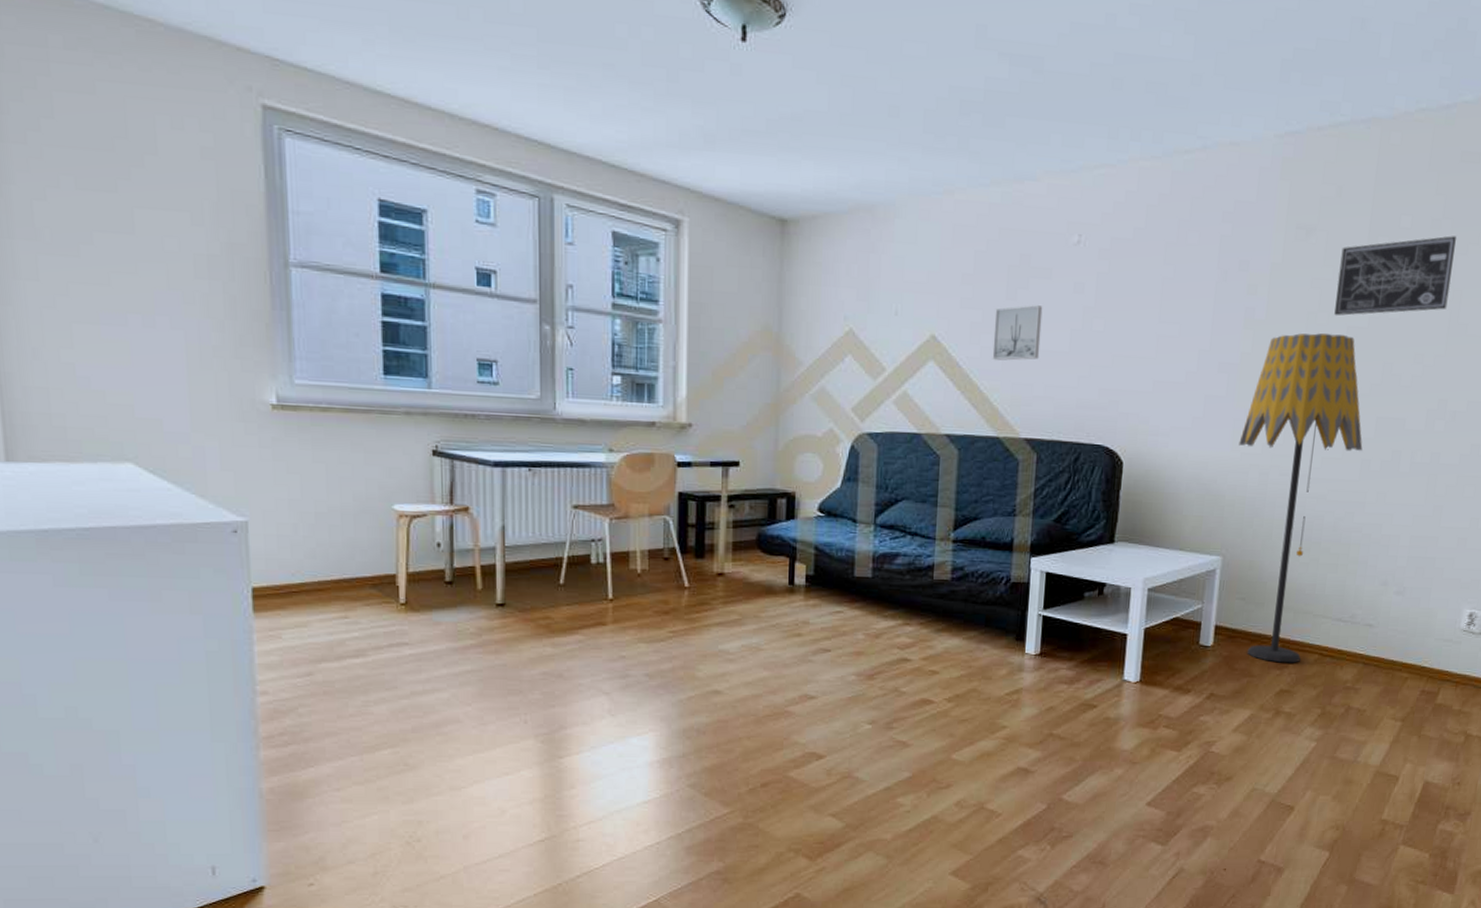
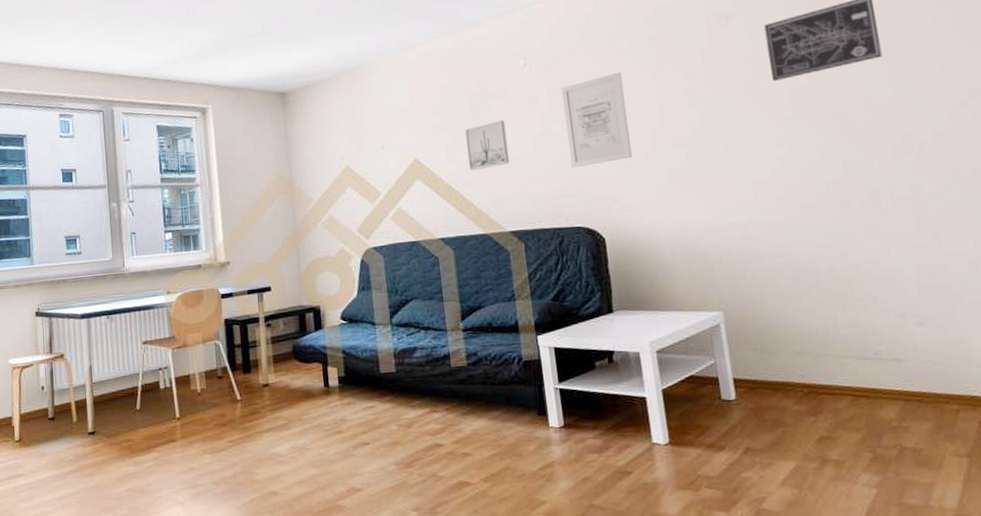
wall art: none [1105,272,1182,378] -> present [561,72,632,168]
floor lamp: present [1239,333,1363,663] -> none [711,96,837,409]

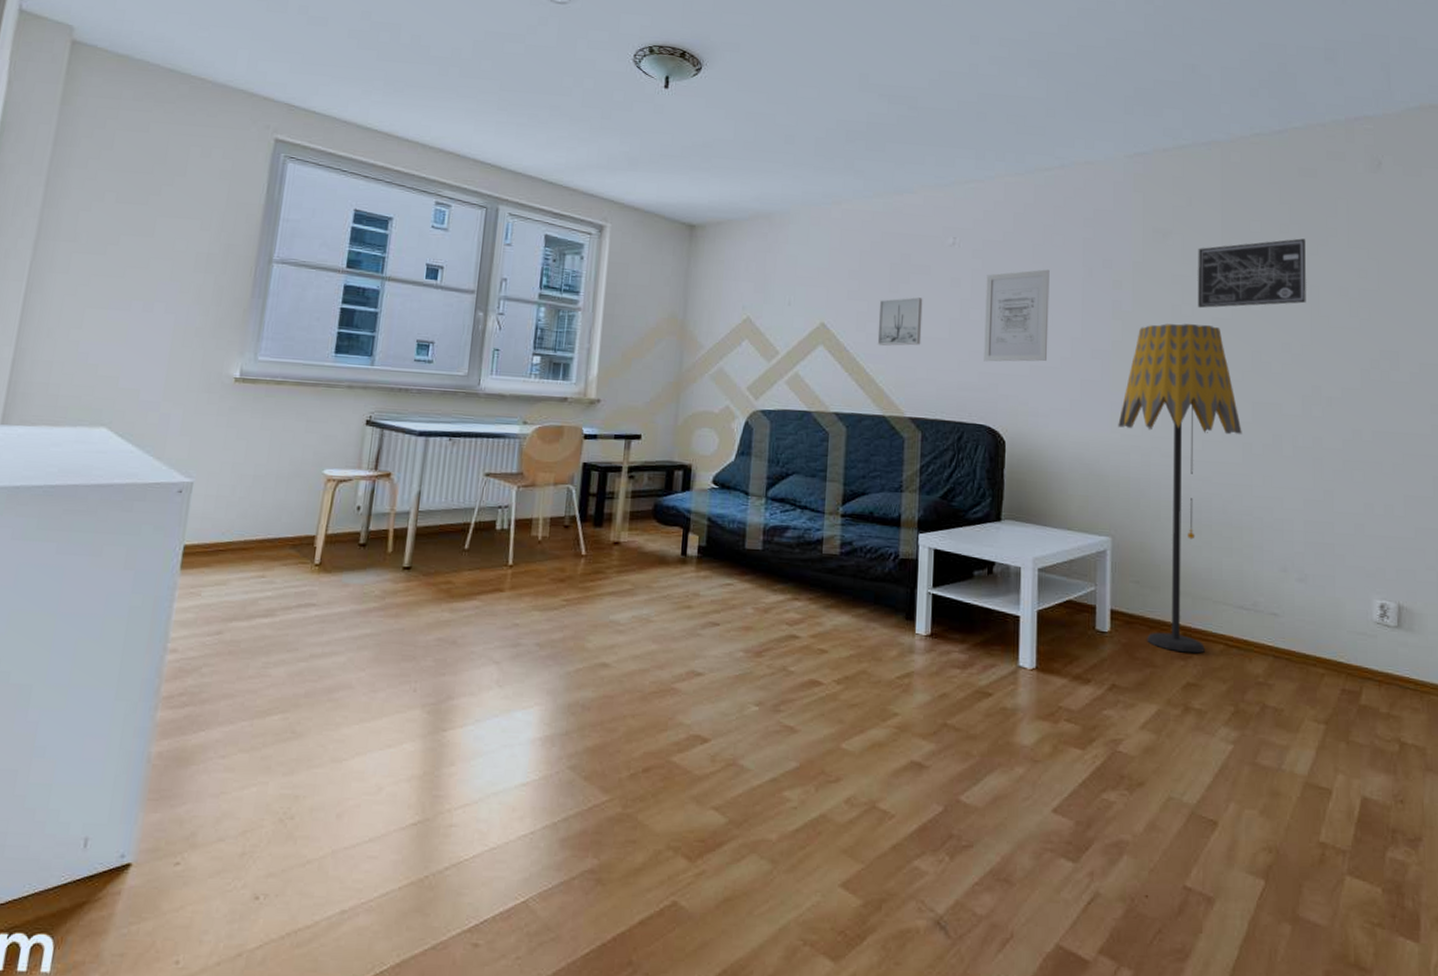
floor lamp: none [711,96,837,409] -> present [1118,324,1242,654]

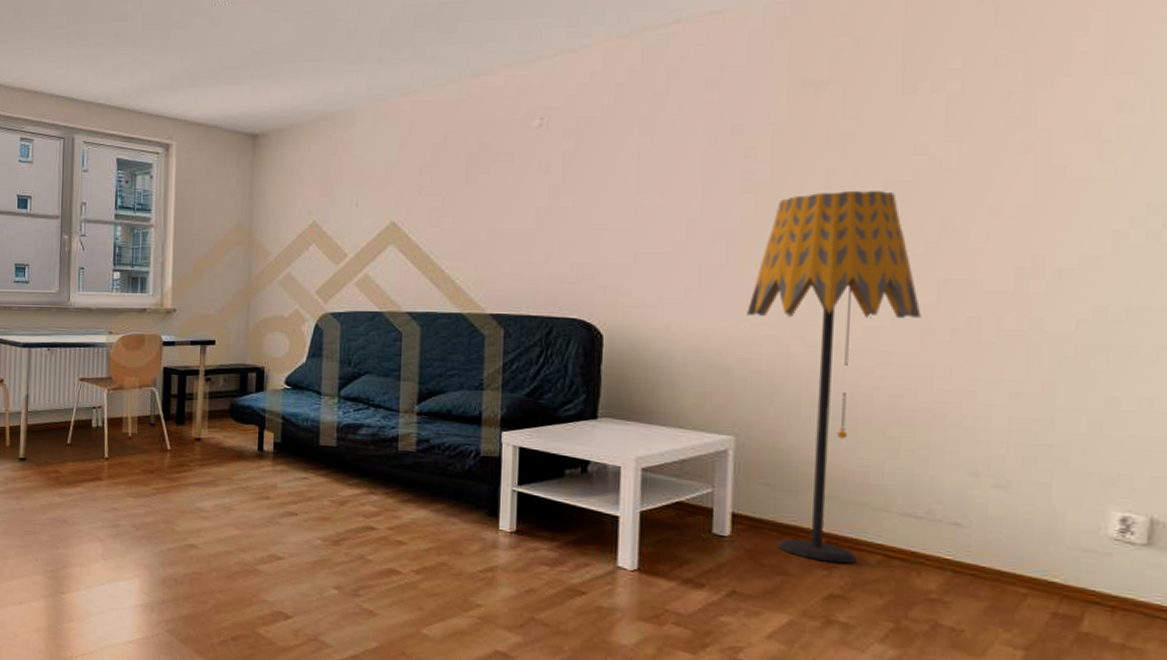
wall art: present [877,297,923,346] -> none [453,187,505,241]
wall art: present [984,269,1050,362] -> none [577,143,661,251]
wall art: present [1198,238,1306,309] -> none [863,70,1034,172]

